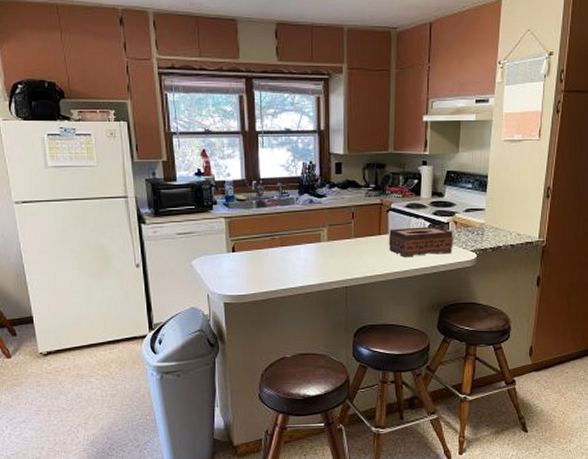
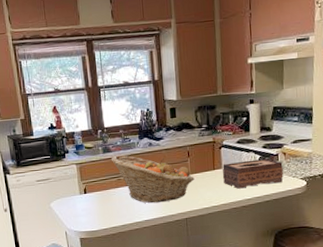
fruit basket: none [265,211,358,268] -> present [111,155,195,203]

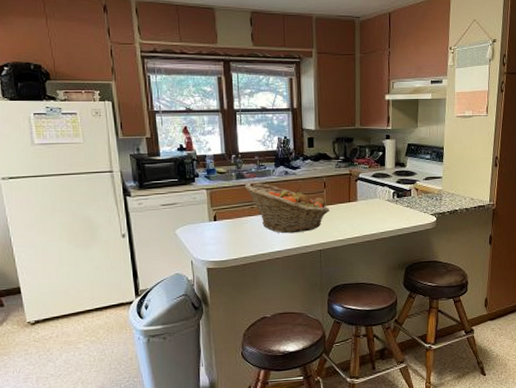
tissue box: present [222,159,283,189] -> none [357,194,415,222]

